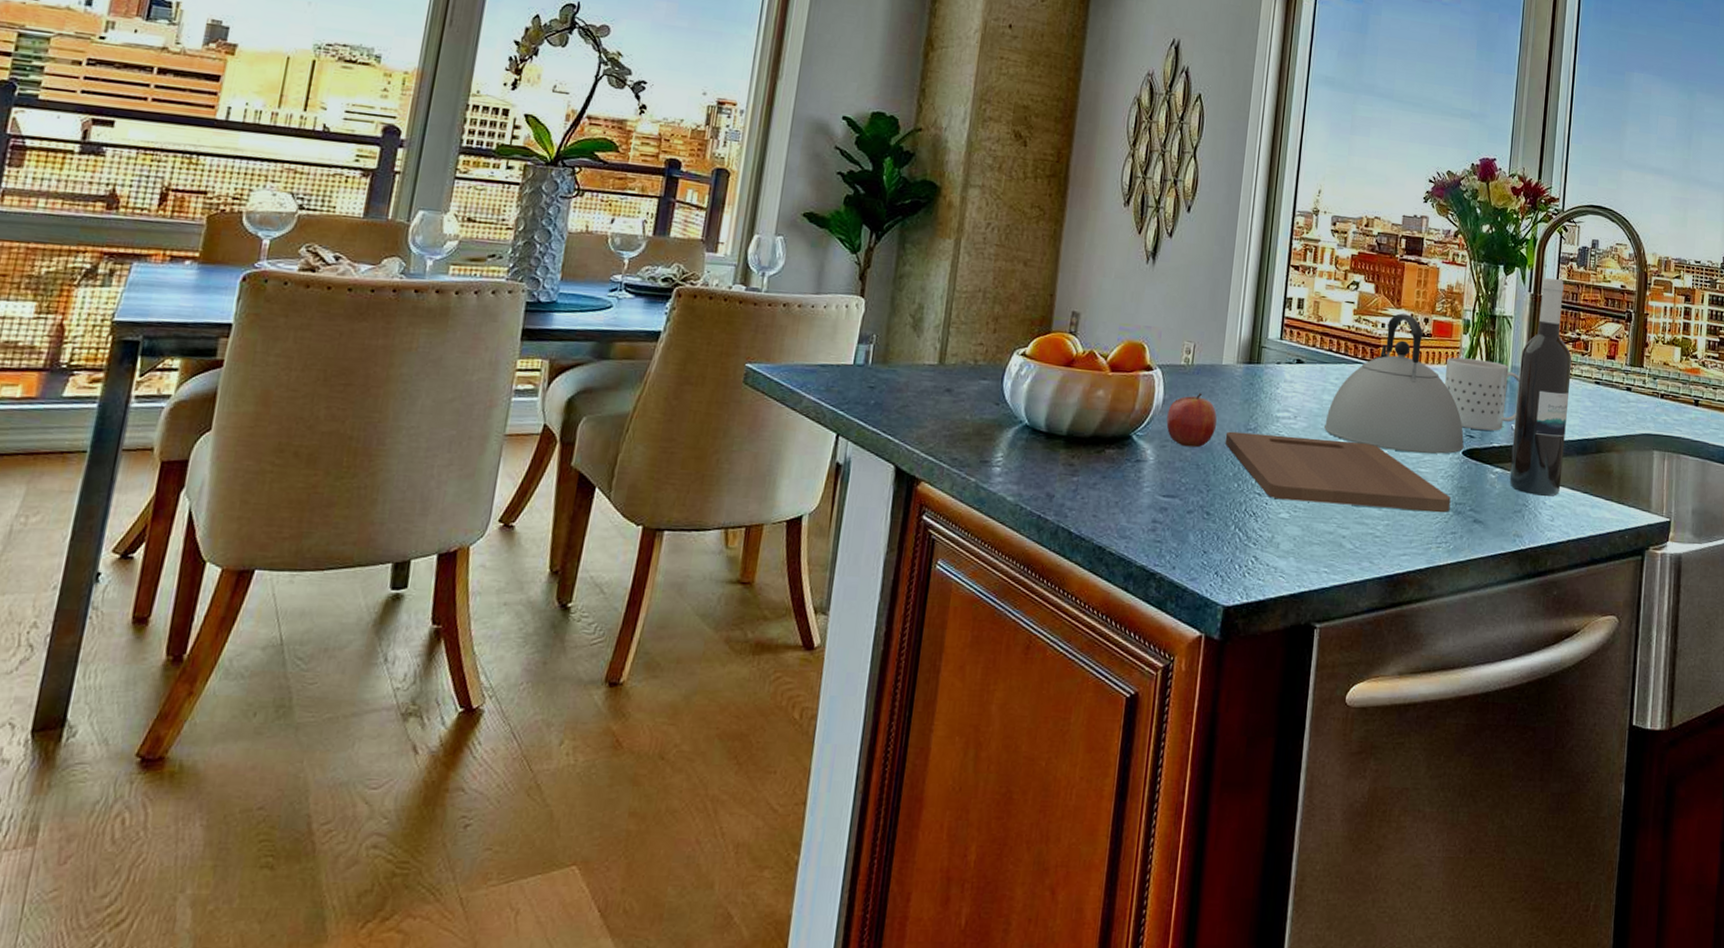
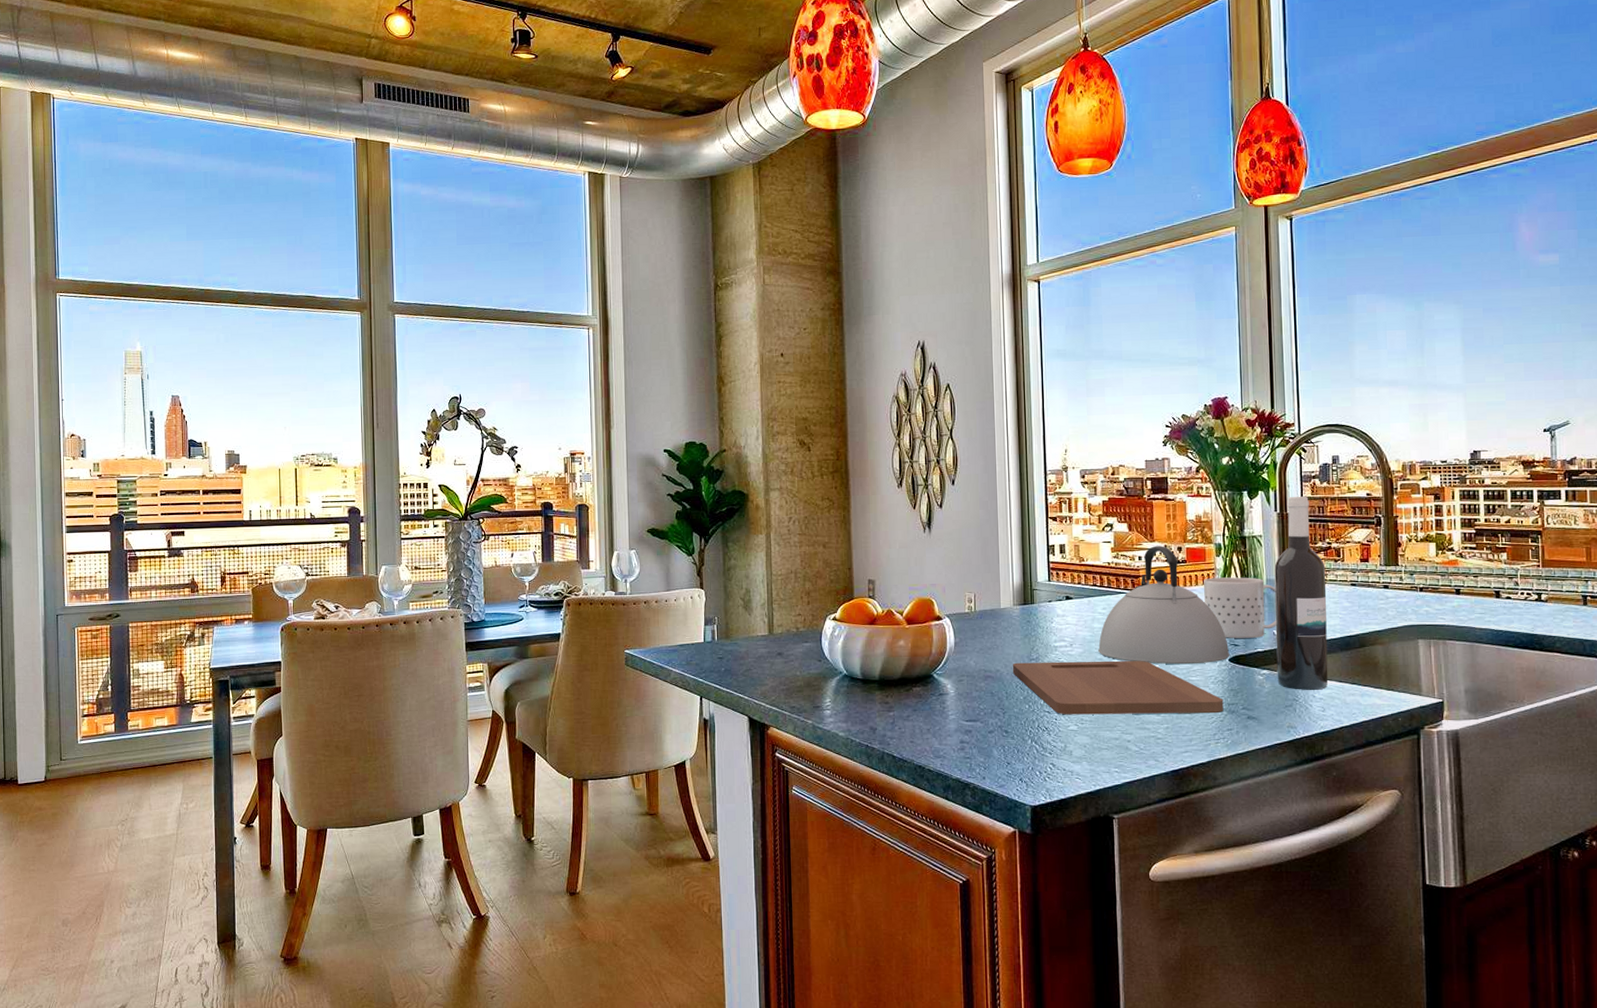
fruit: present [1166,393,1218,448] -> none [960,634,1004,679]

